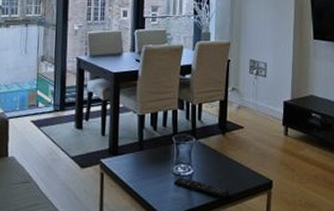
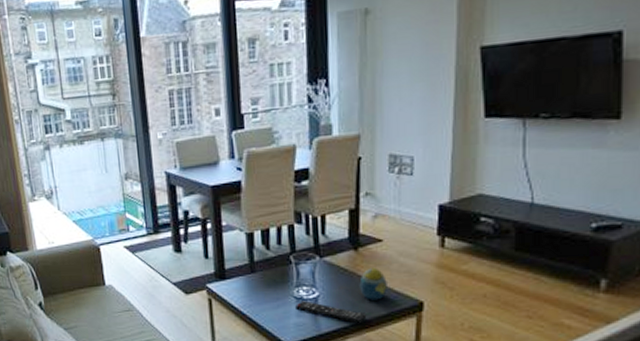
decorative egg: none [225,150,246,178] -> present [359,267,387,300]

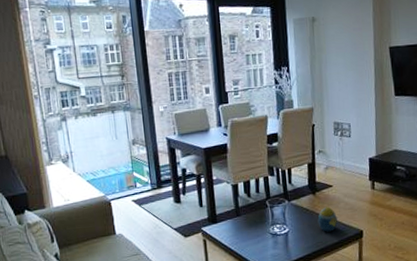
remote control: present [295,300,367,324] -> none [272,235,324,251]

